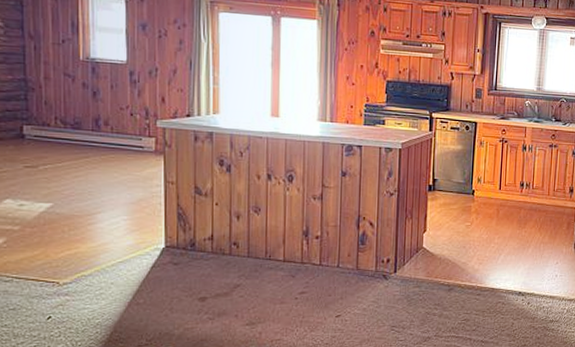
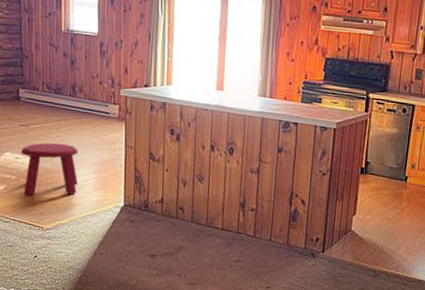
stool: none [25,184,104,248] -> present [20,142,78,196]

